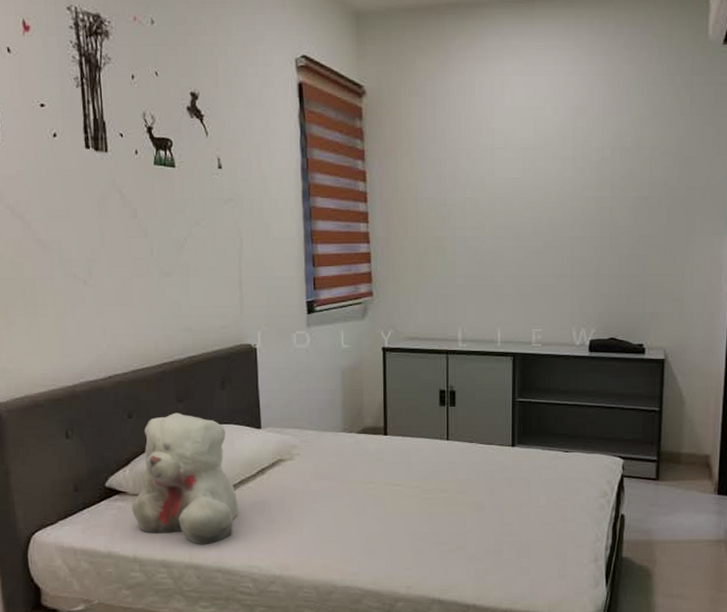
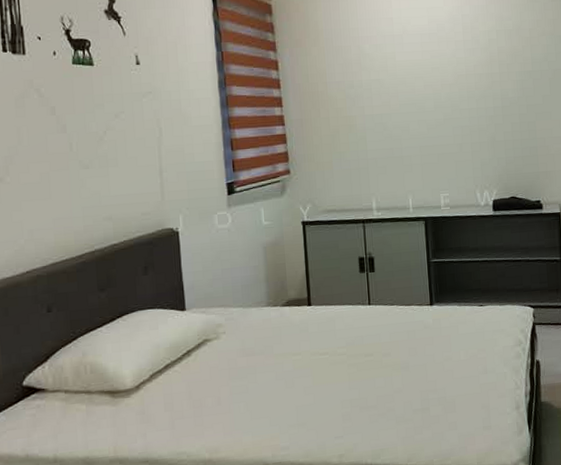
teddy bear: present [132,412,238,545] -> none [51,302,165,437]

